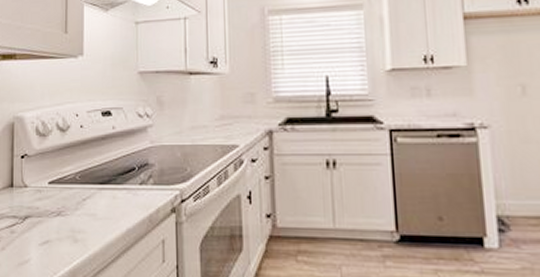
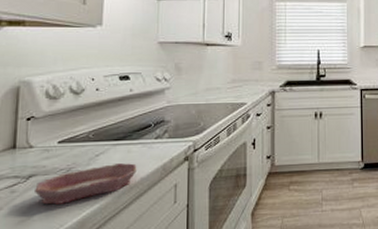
bowl: none [29,210,123,250] -> present [33,163,137,205]

